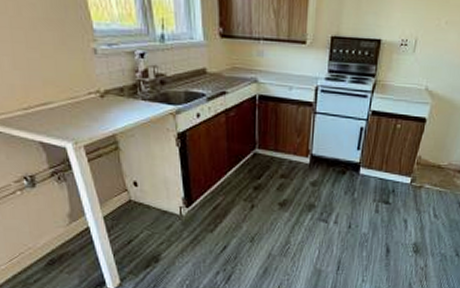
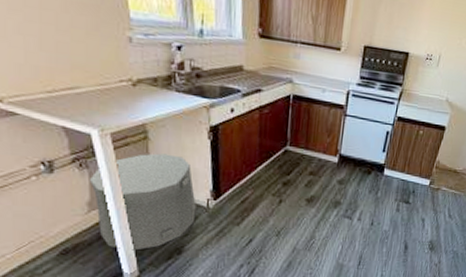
trash can: none [69,163,170,260] -> present [90,153,196,251]

